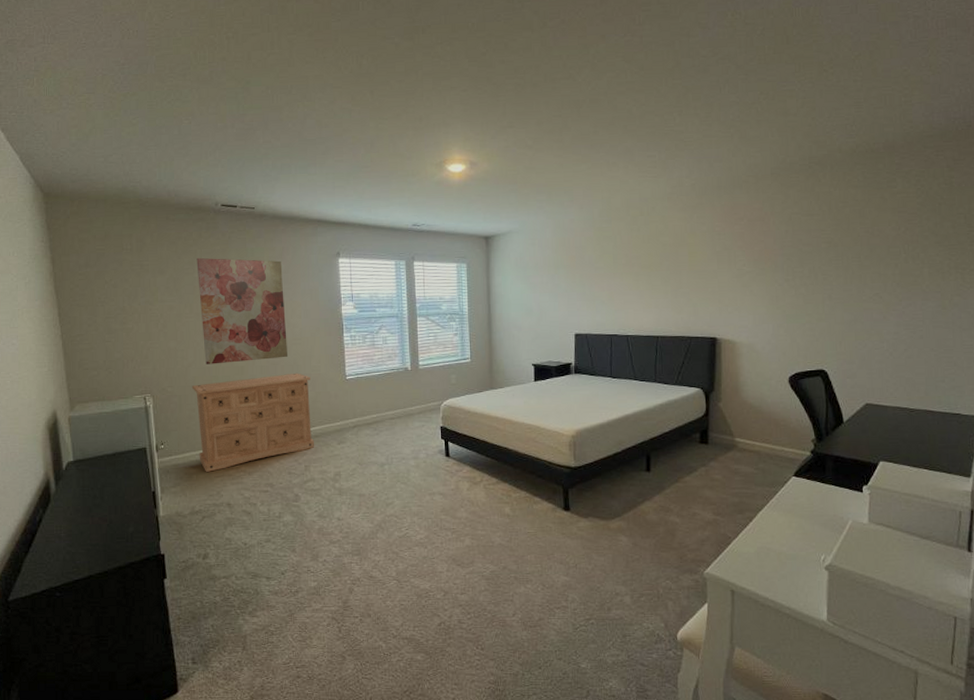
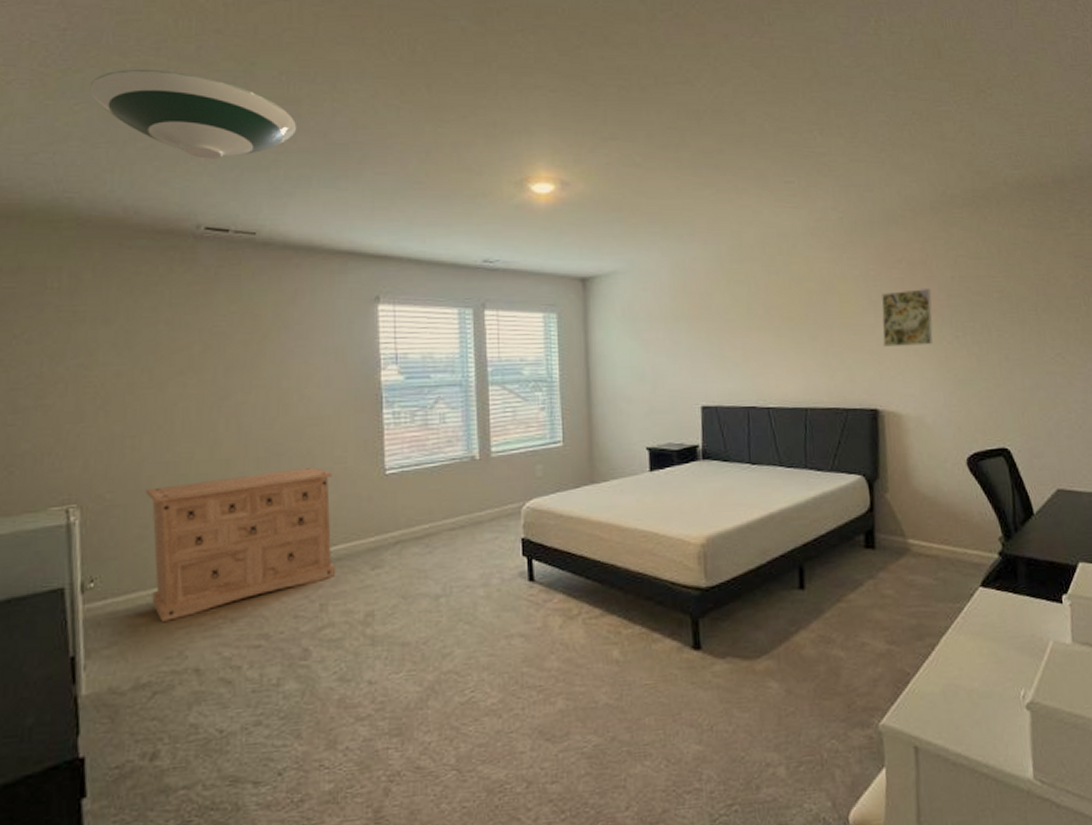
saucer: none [142,90,280,155] -> present [89,68,297,159]
wall art: present [196,257,289,365] -> none [163,301,300,458]
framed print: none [723,241,768,288] -> present [882,289,933,346]

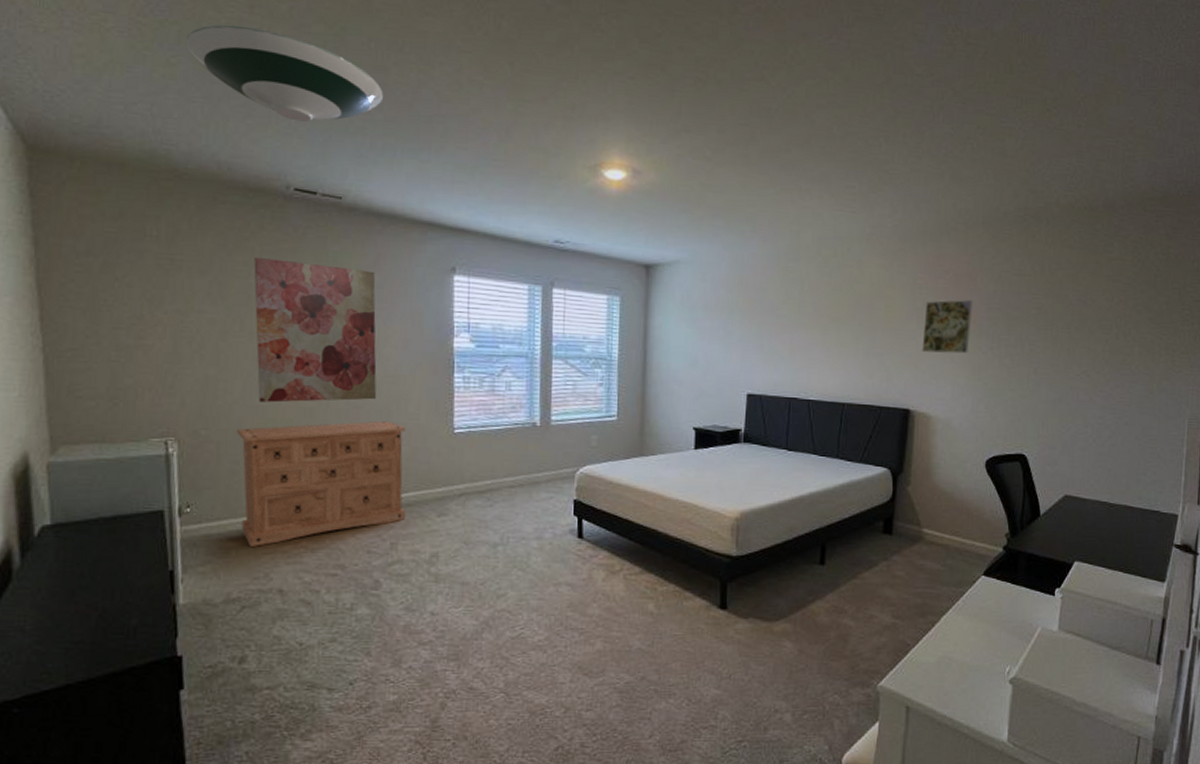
wall art: none [163,301,300,458] -> present [253,256,377,403]

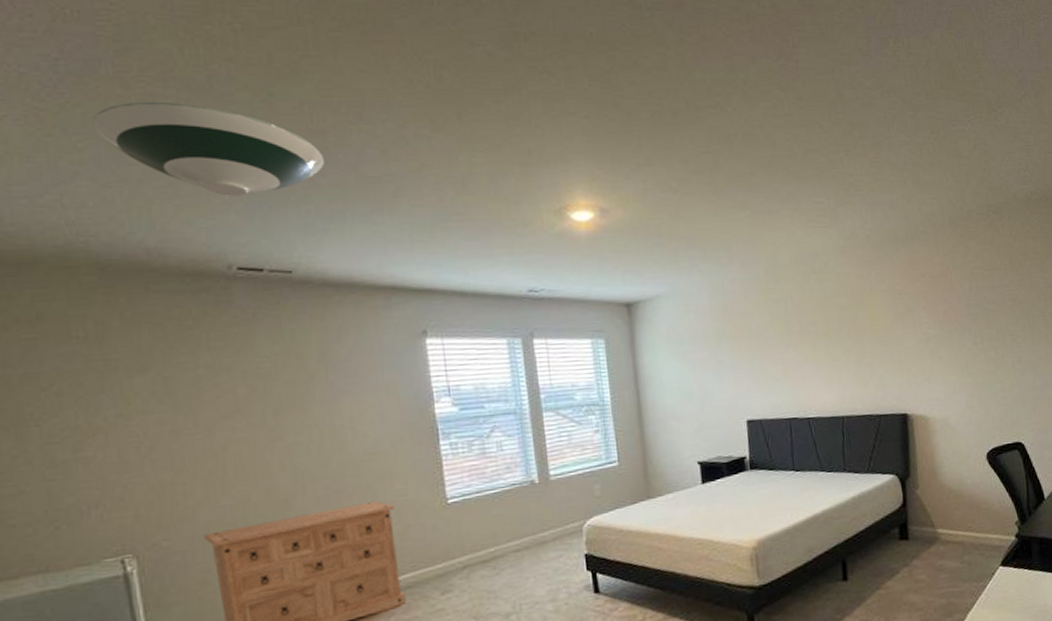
wall art: present [253,256,377,403] -> none [201,345,358,502]
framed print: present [922,300,973,354] -> none [908,300,954,355]

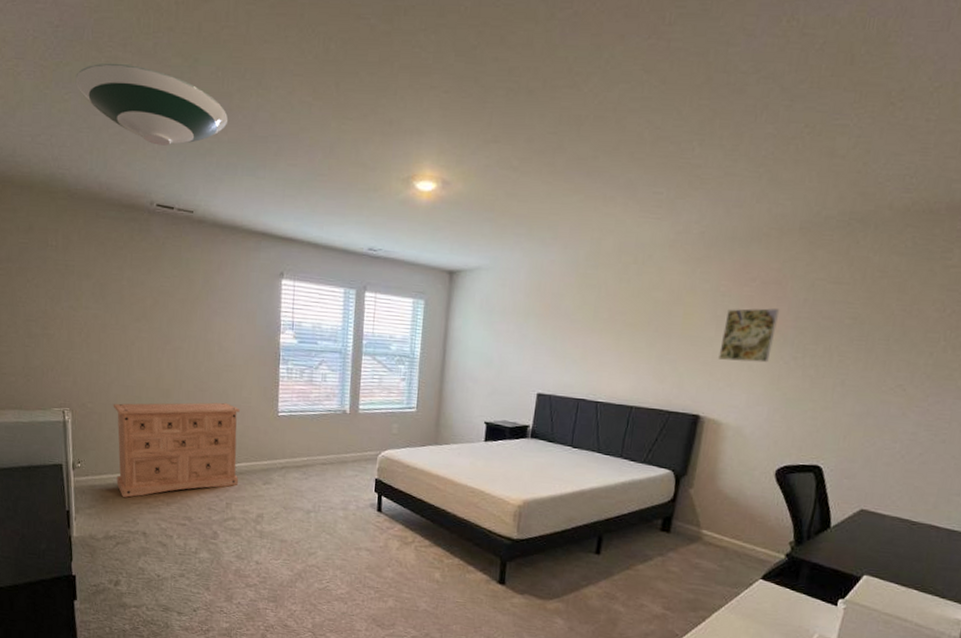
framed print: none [908,300,954,355] -> present [718,308,780,363]

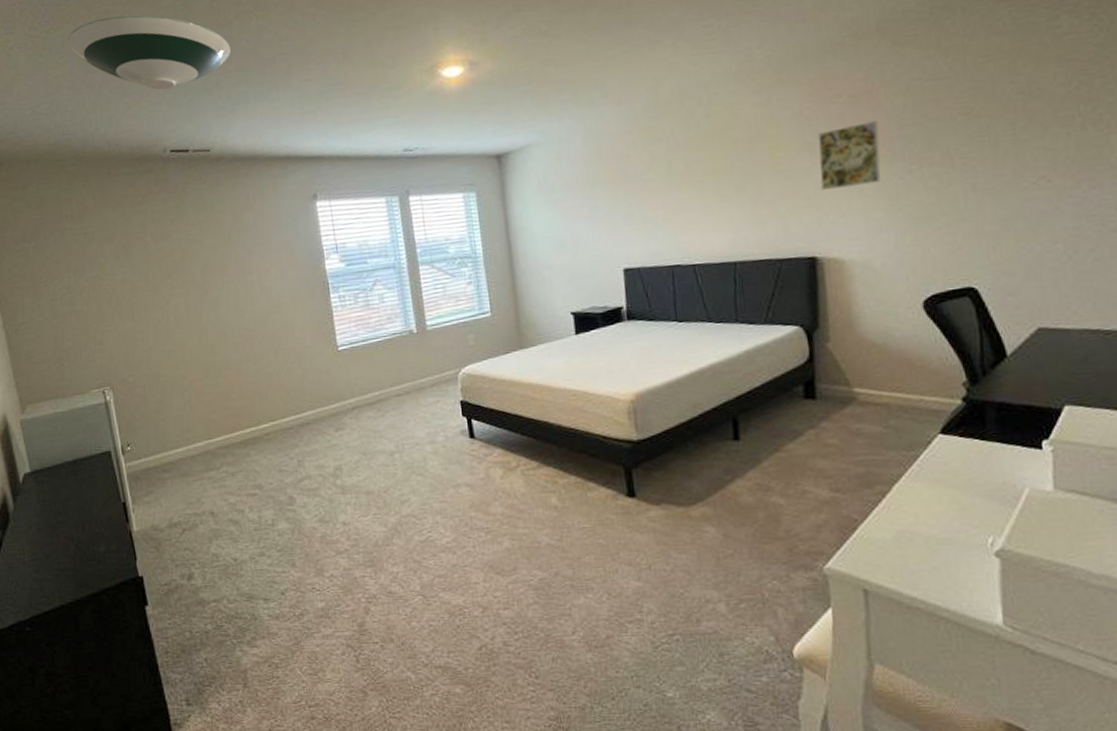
dresser: present [113,402,240,498] -> none [156,347,308,476]

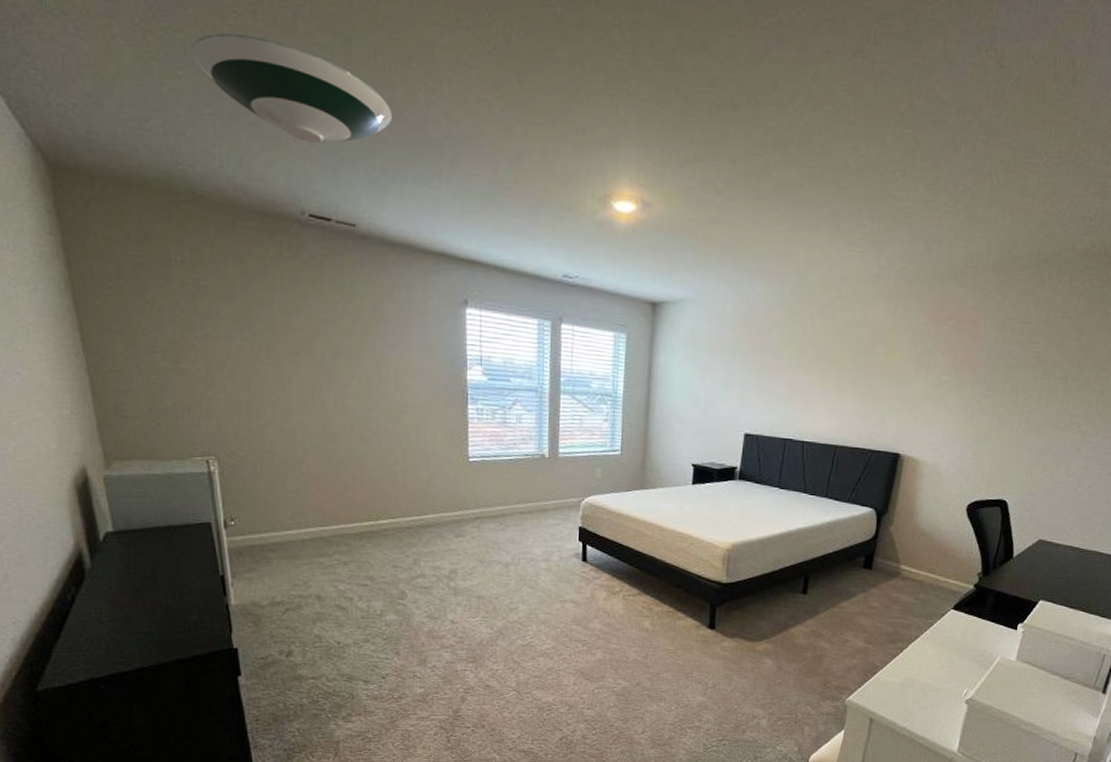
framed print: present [818,121,881,190] -> none [917,346,974,401]

